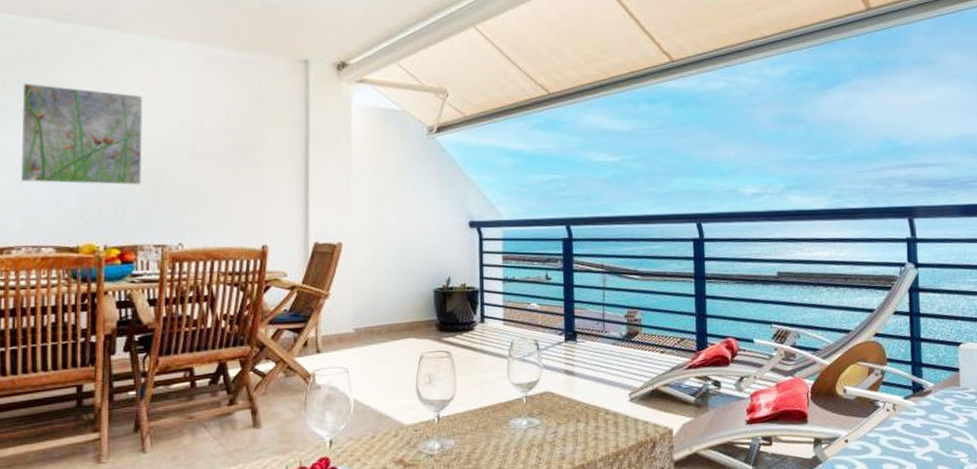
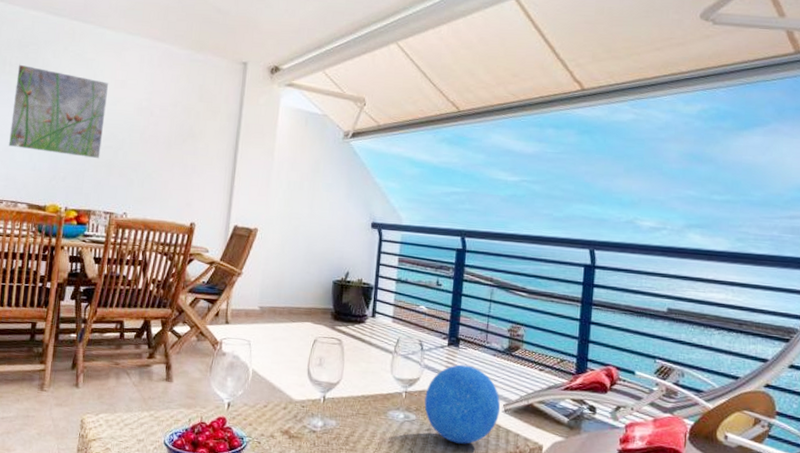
decorative ball: none [547,358,626,442] -> present [424,364,501,444]

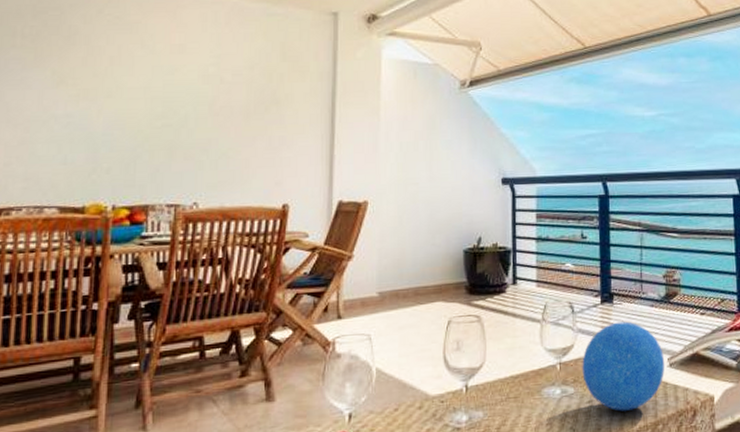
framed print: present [9,64,109,159] -> none [26,35,162,142]

